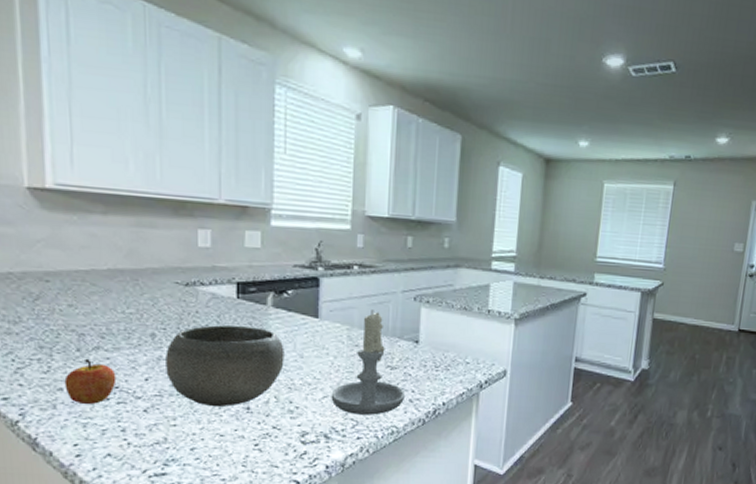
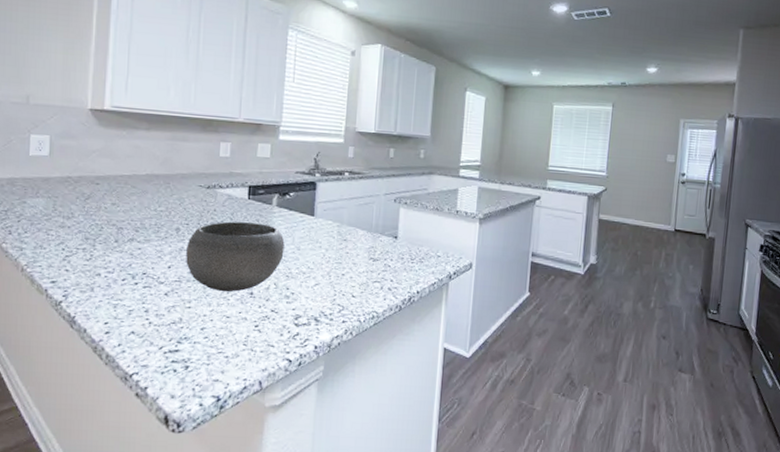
apple: present [64,358,117,405] -> none [102,248,145,289]
candle: present [331,310,404,415] -> none [321,210,384,302]

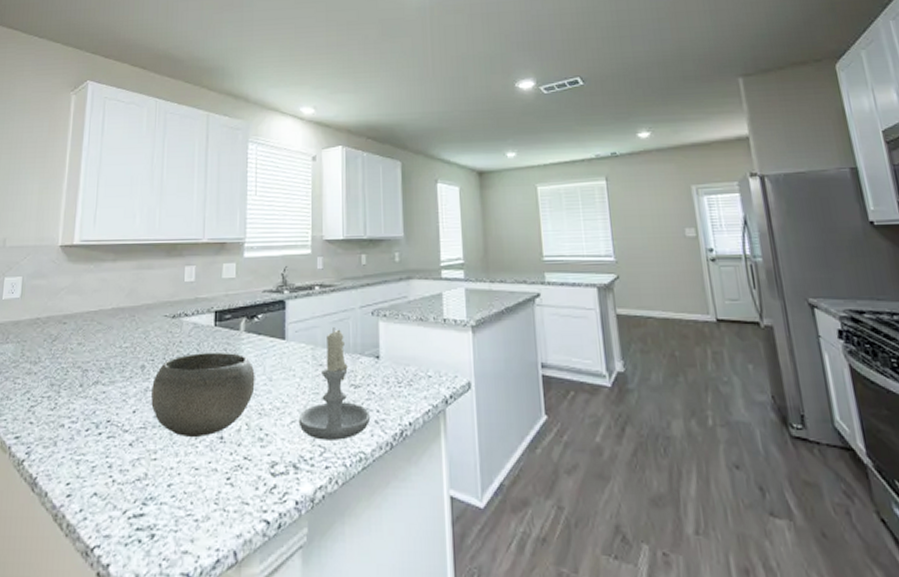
candle: none [321,210,384,302] -> present [298,328,370,440]

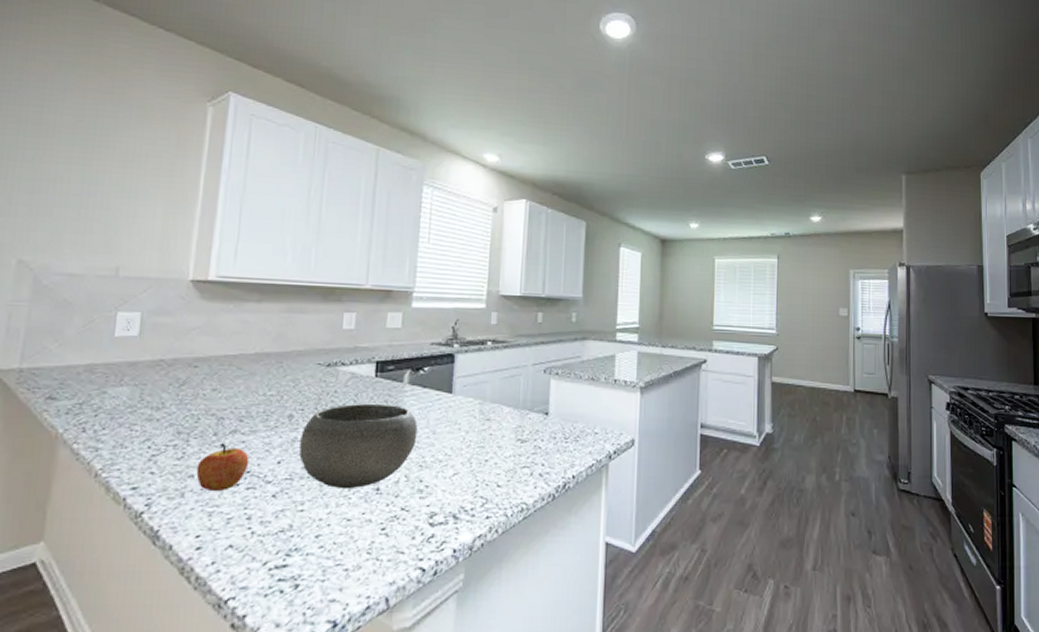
apple: none [66,393,109,441] -> present [196,442,250,492]
candle: present [298,328,370,440] -> none [461,383,534,492]

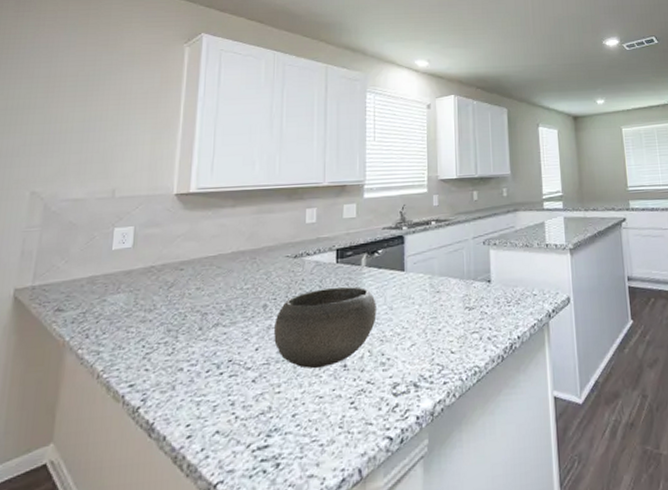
apple: present [196,442,250,492] -> none [185,336,231,382]

